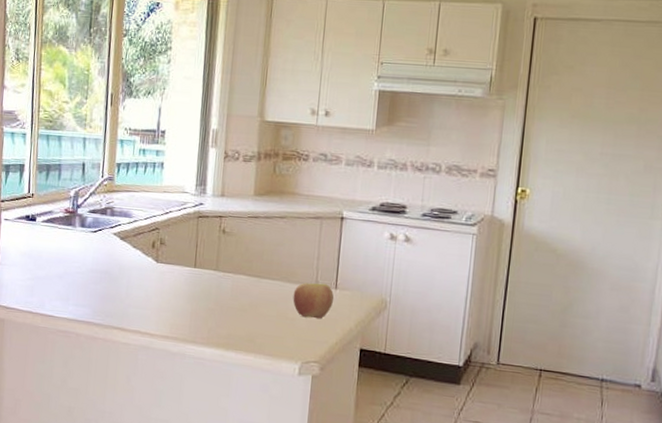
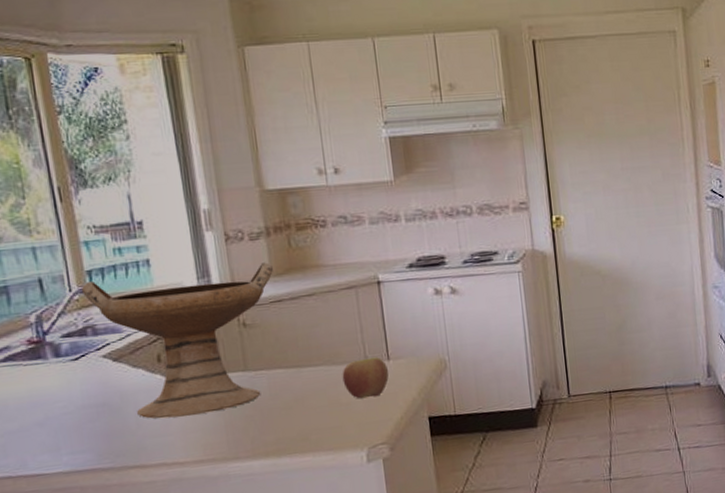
decorative bowl: none [110,172,257,299] -> present [82,262,273,419]

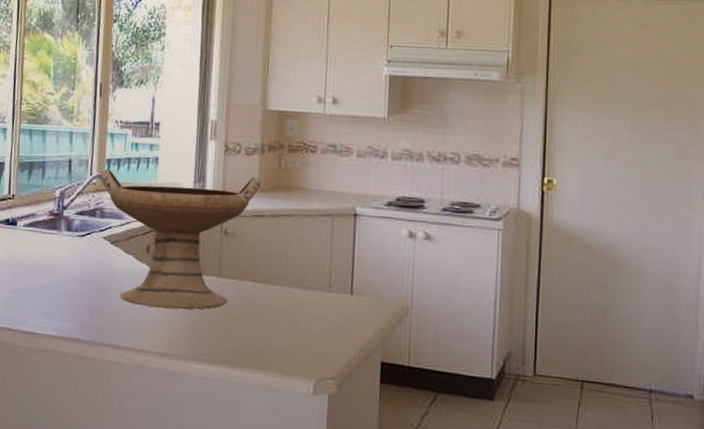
apple: present [342,357,389,399] -> none [304,288,350,330]

